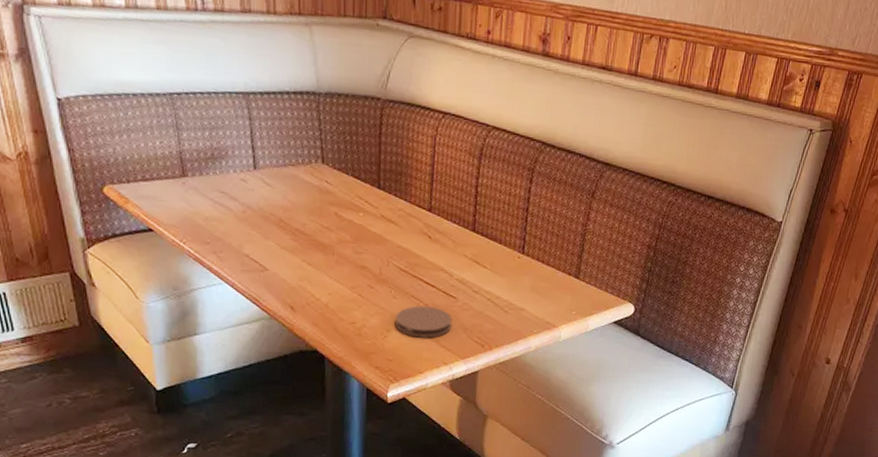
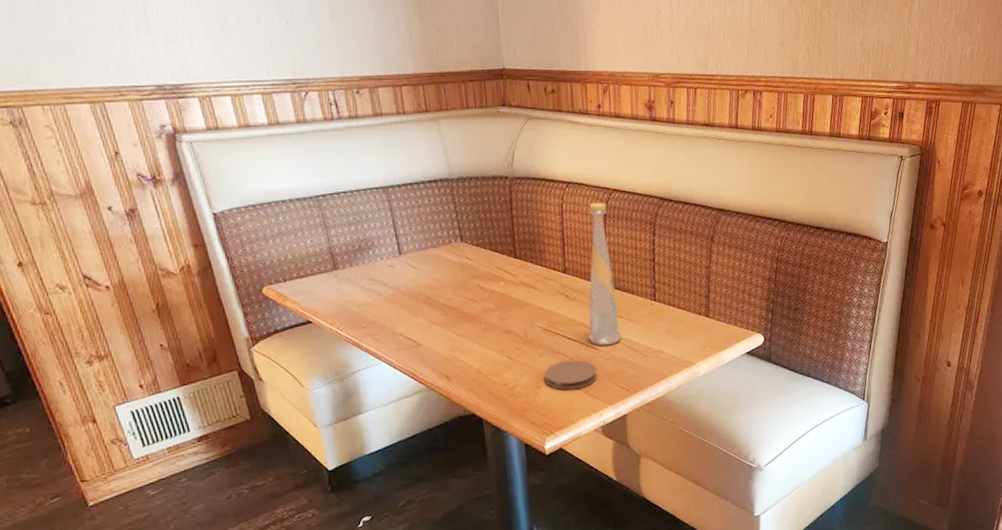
bottle: none [447,138,483,296] -> present [588,202,621,346]

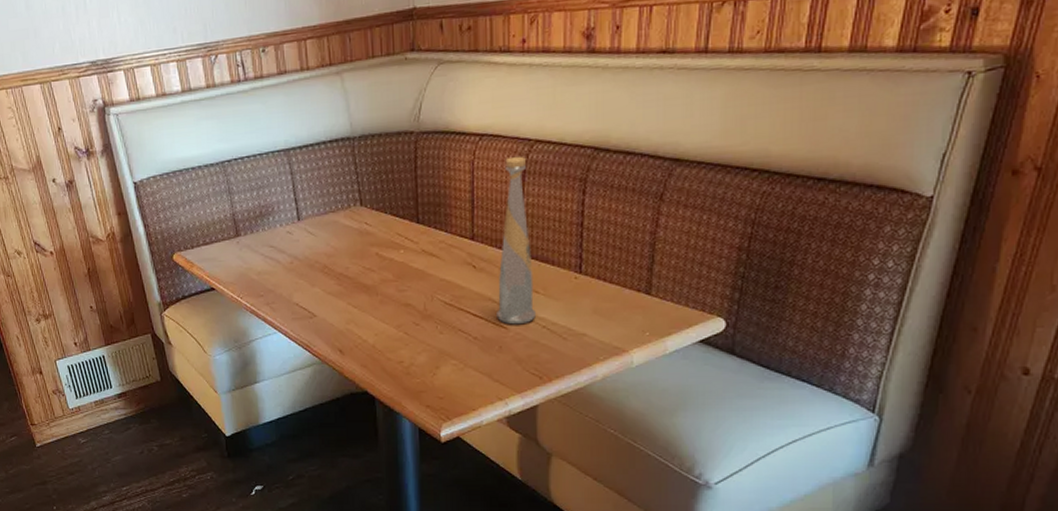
coaster: present [544,359,598,391] -> none [443,339,505,373]

